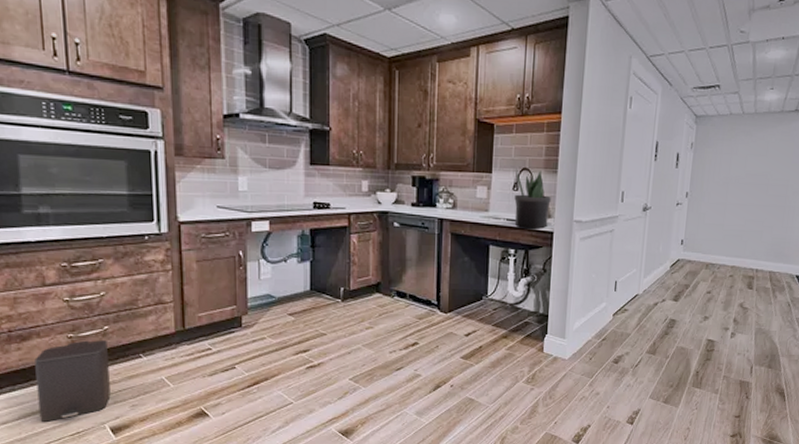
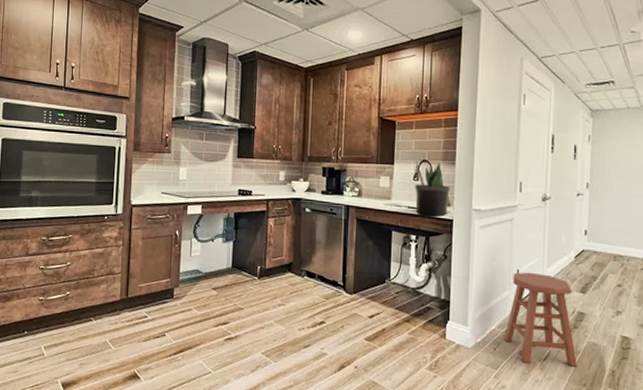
pedal bin: present [34,340,111,422] -> none [10,303,68,373]
stool: none [599,283,666,370] -> present [504,272,577,367]

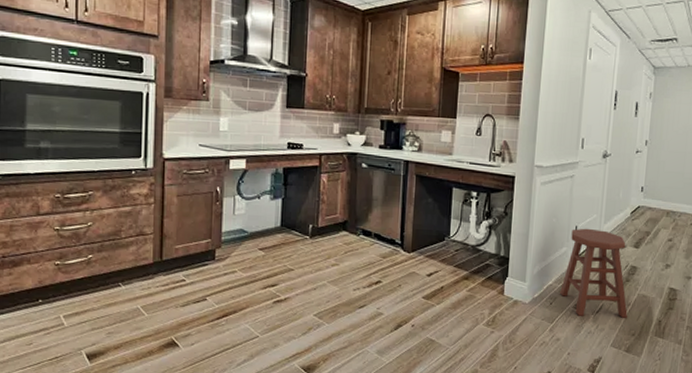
planter: present [415,161,450,217] -> none [477,115,513,173]

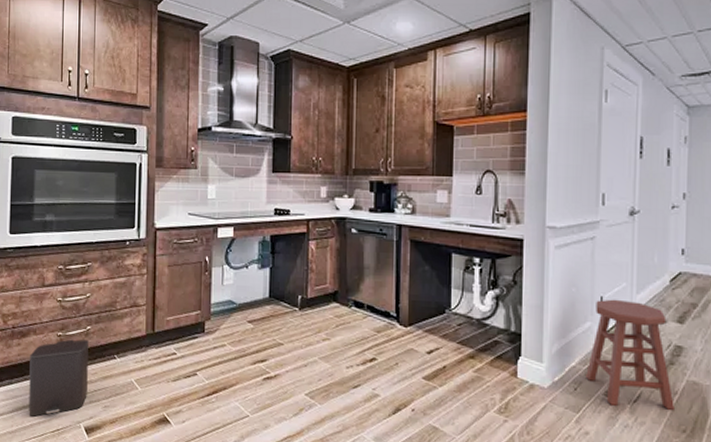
pedal bin: none [23,268,90,346] -> present [29,339,89,417]

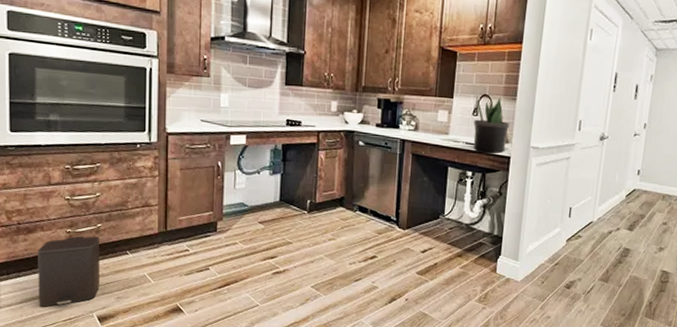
planter: none [478,171,519,236] -> present [473,95,509,154]
stool: present [586,299,674,410] -> none [552,209,620,299]

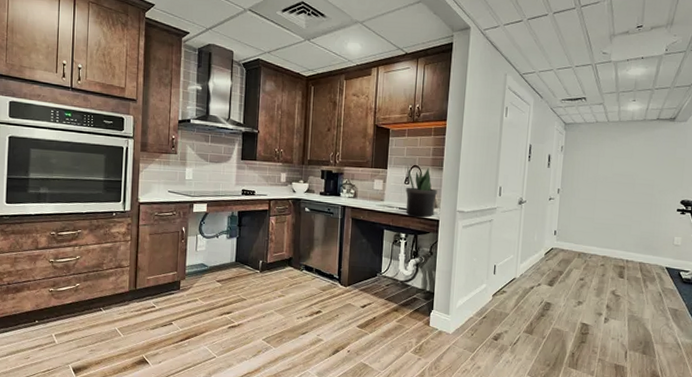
pedal bin: present [38,235,99,307] -> none [22,294,77,359]

